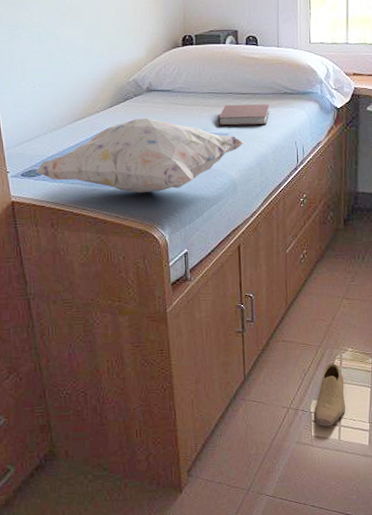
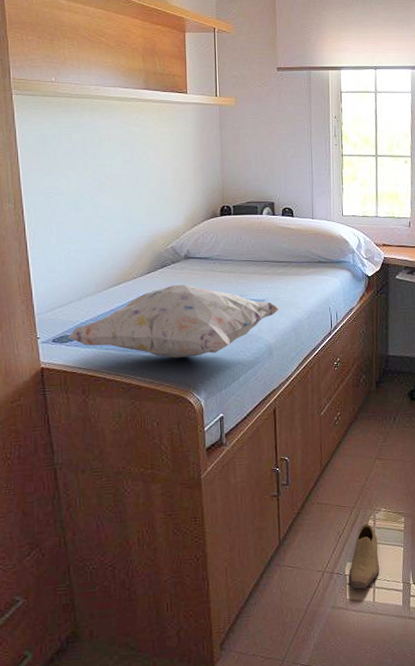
notebook: present [217,104,270,126] -> none [254,271,305,293]

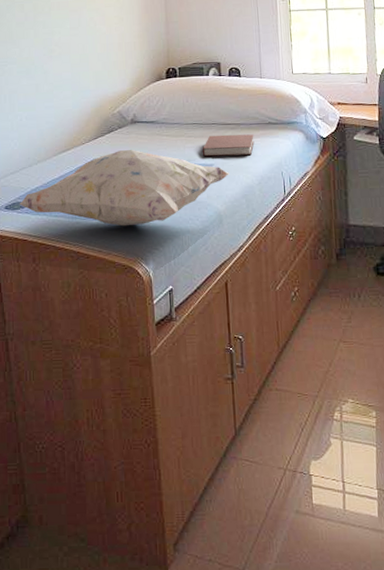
notebook: none [254,271,305,293] -> present [202,134,255,157]
shoe: present [349,524,380,589] -> none [314,417,350,493]

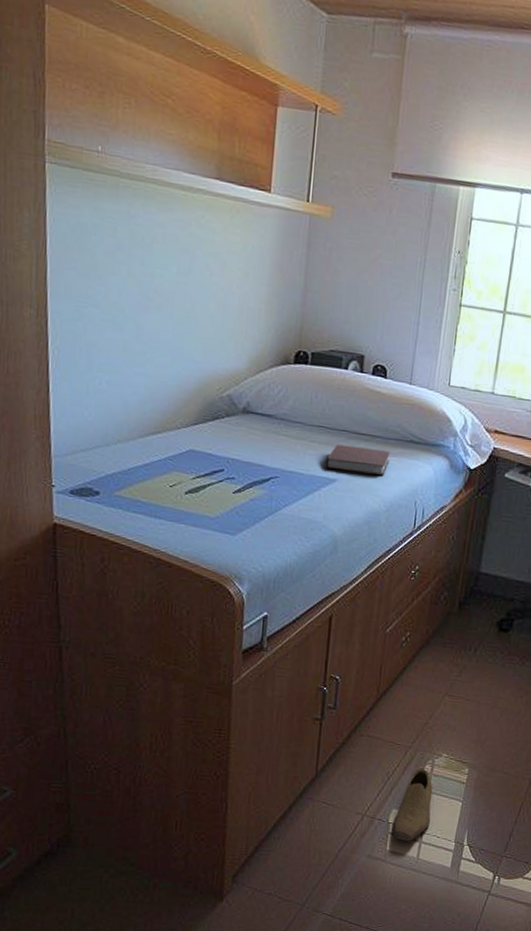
decorative pillow: present [19,150,229,227] -> none [89,444,354,538]
shoe: none [314,417,350,493] -> present [392,769,433,841]

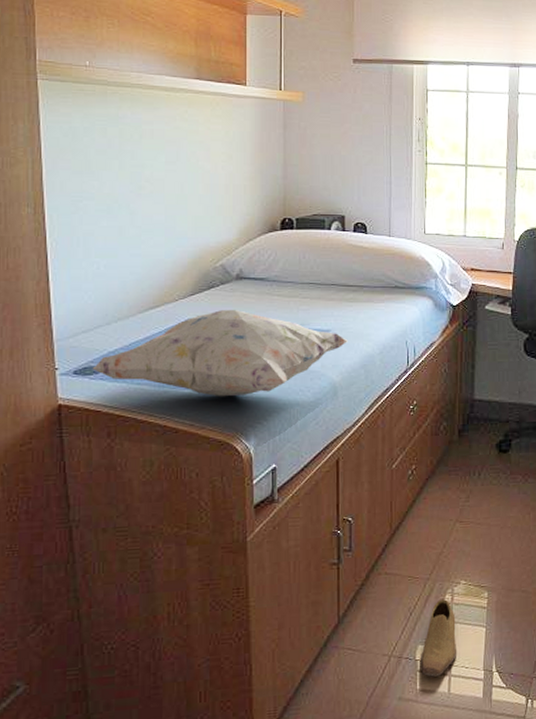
decorative pillow: none [89,444,354,538] -> present [92,310,348,397]
notebook: present [325,444,391,476] -> none [318,297,378,322]

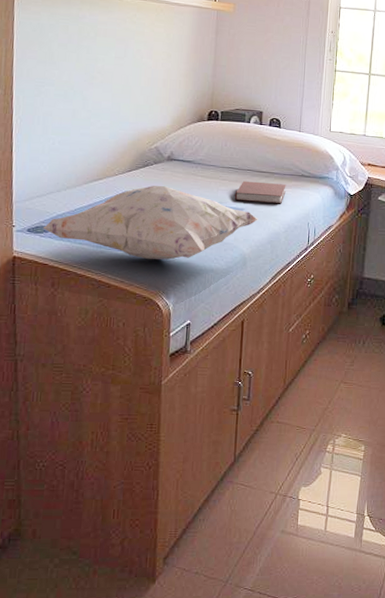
notebook: none [318,297,378,322] -> present [234,181,286,204]
shoe: present [421,599,457,677] -> none [302,449,335,515]

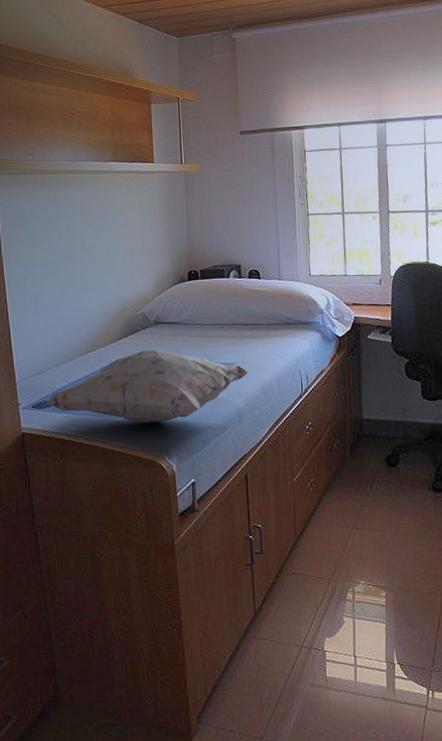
notebook: present [234,181,286,204] -> none [223,334,273,356]

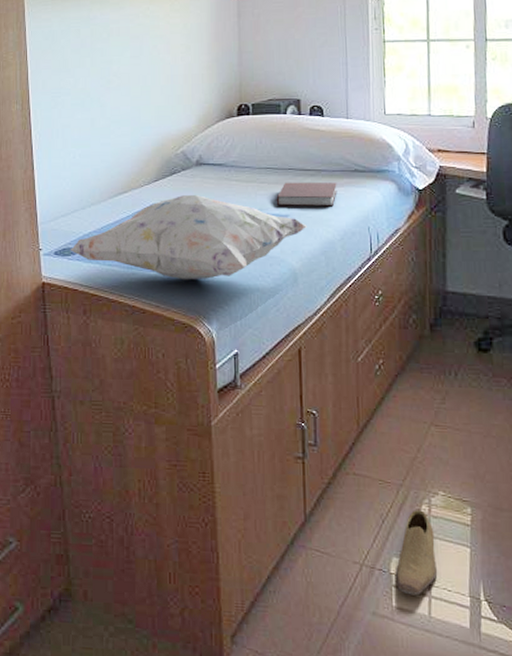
notebook: none [223,334,273,356] -> present [276,182,337,207]
shoe: none [328,597,361,667] -> present [396,510,438,596]

